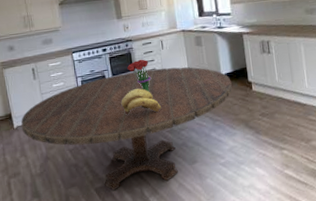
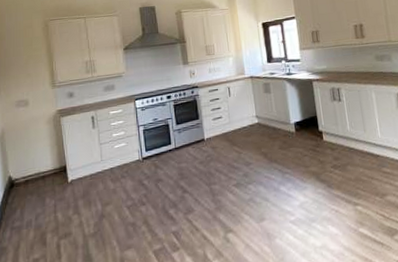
dining table: present [21,67,232,191] -> none [76,115,302,253]
banana bunch: present [121,88,162,115] -> none [185,138,228,167]
bouquet: present [127,59,151,92] -> none [192,107,217,142]

